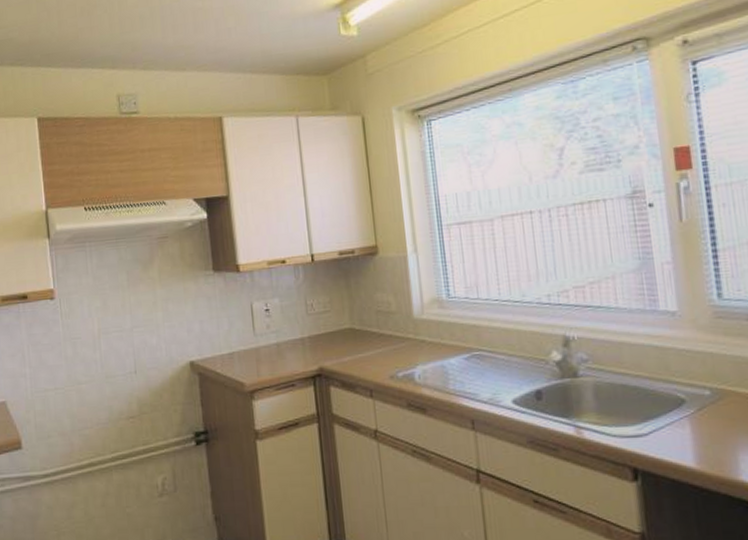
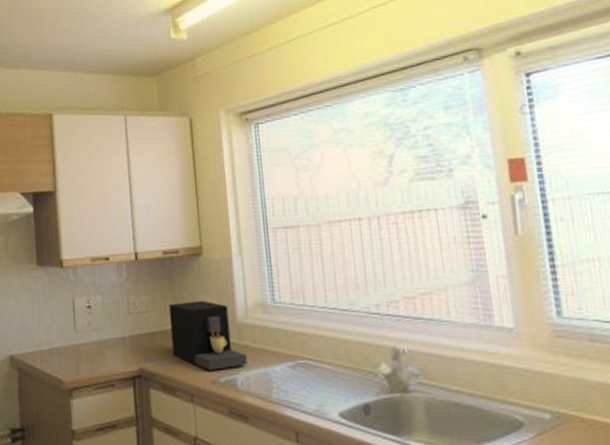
coffee maker: none [346,298,424,366] -> present [169,300,248,370]

